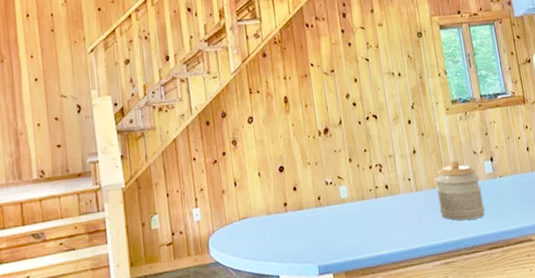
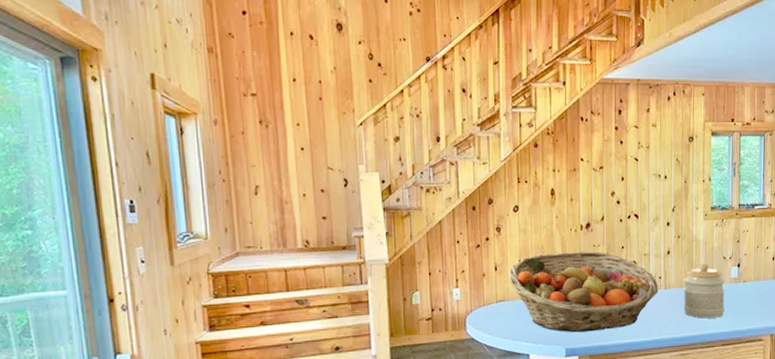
fruit basket: none [250,157,410,248] -> present [510,252,659,333]

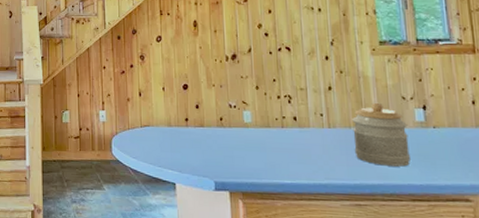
fruit basket: present [510,252,659,333] -> none [154,82,321,167]

